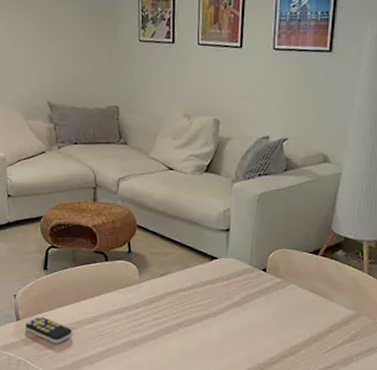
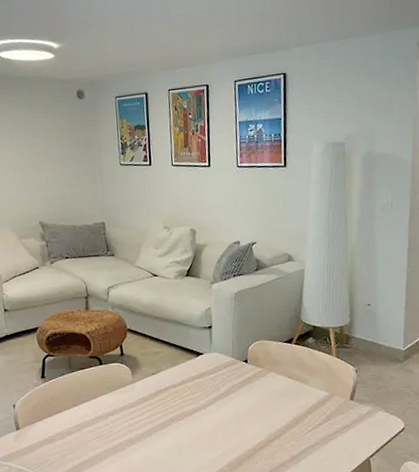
remote control: present [25,316,72,344] -> none [25,424,71,450]

